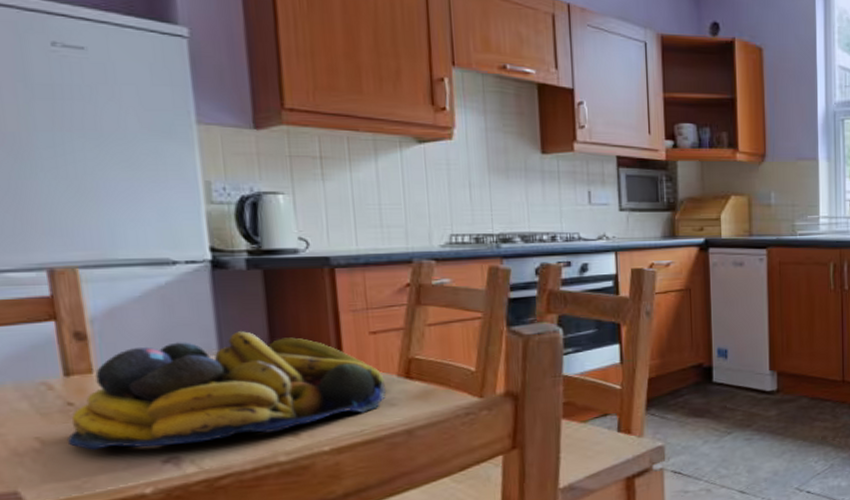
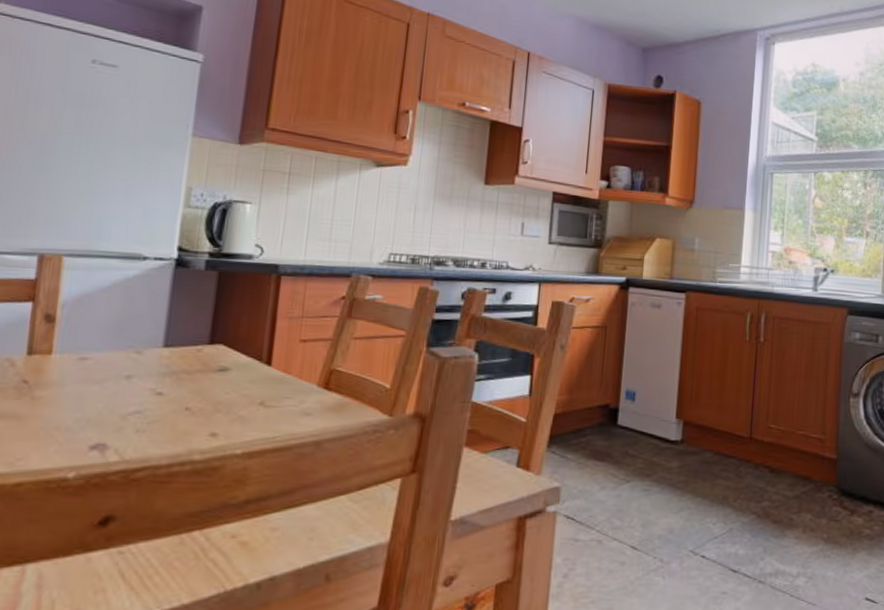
fruit bowl: present [66,331,386,450] -> none [13,327,305,432]

